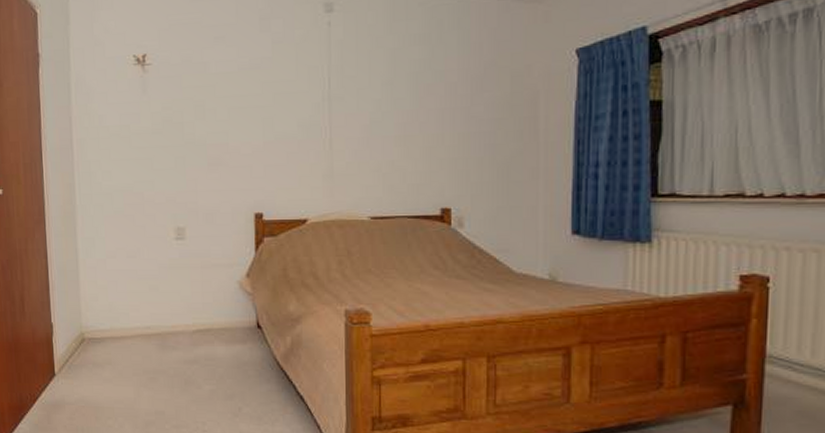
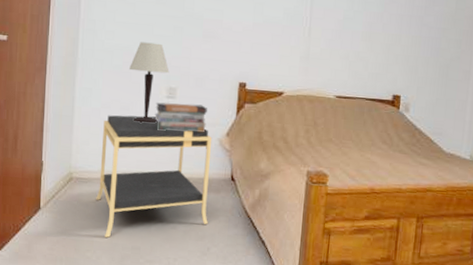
nightstand: none [111,262,236,404] -> present [96,115,213,239]
table lamp: none [132,178,175,271] -> present [129,42,170,124]
book stack: none [164,244,222,277] -> present [154,102,207,132]

